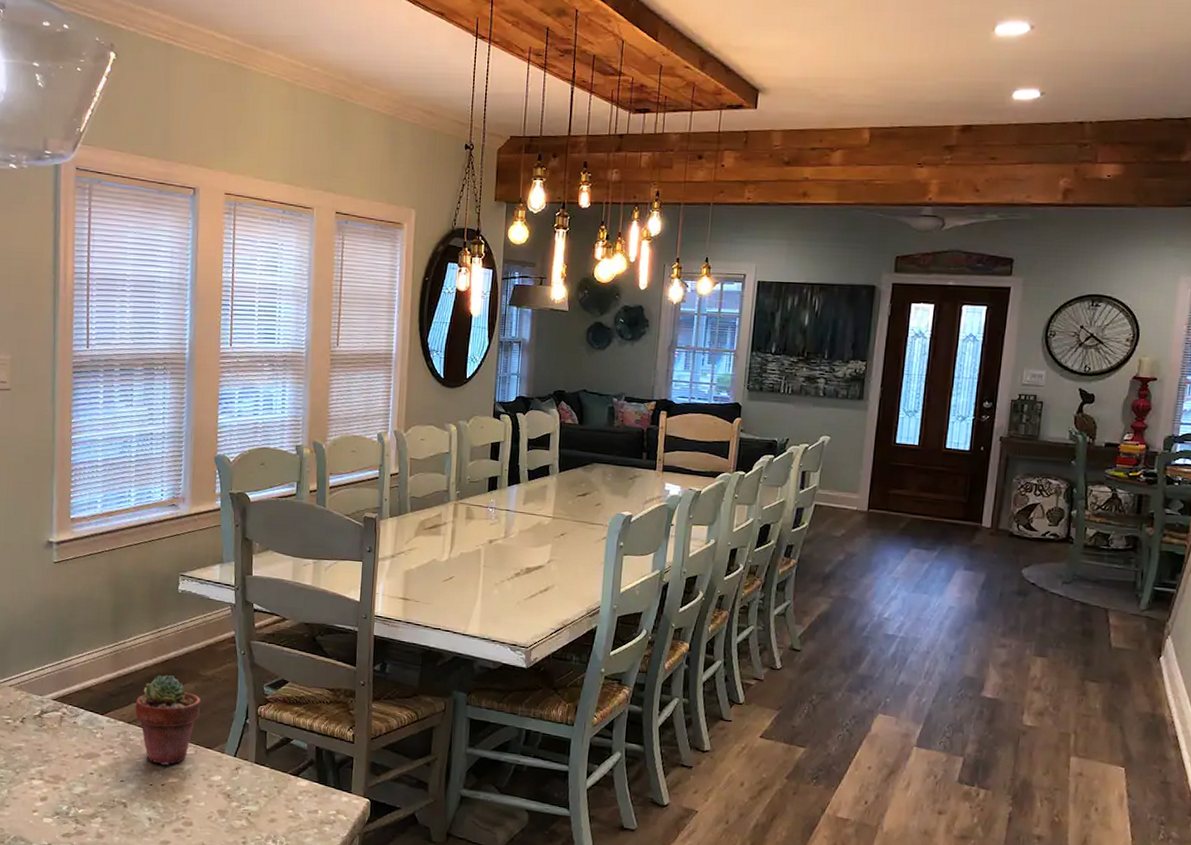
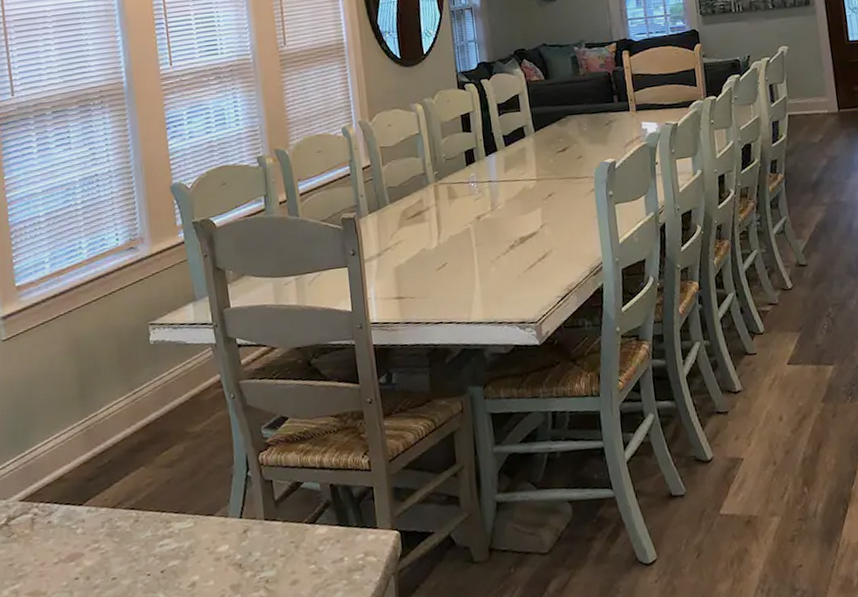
potted succulent: present [135,674,200,766] -> none [117,440,194,549]

